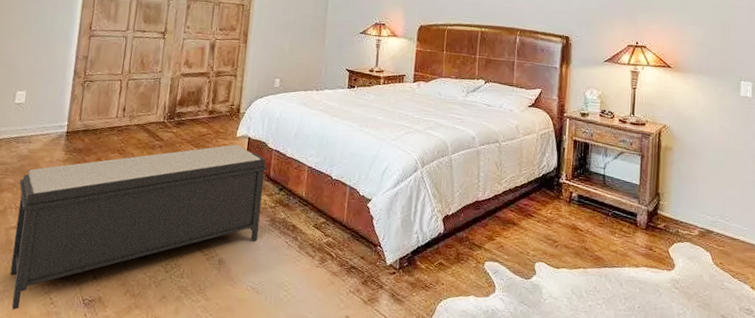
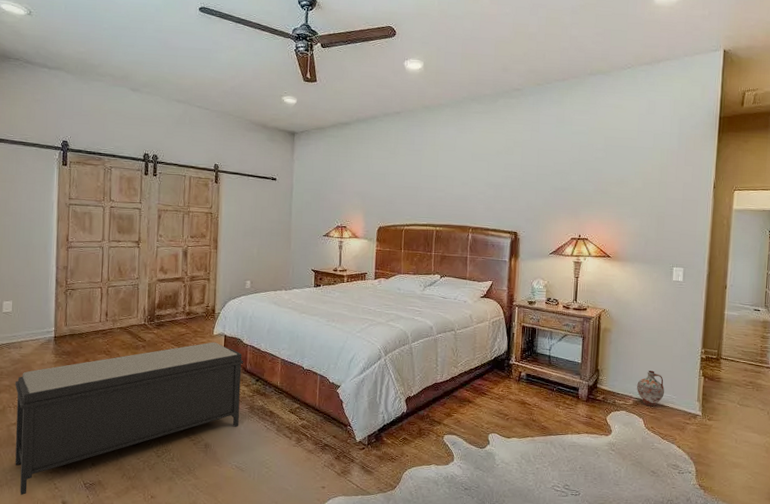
ceramic jug: none [703,196,734,239] -> present [637,370,664,406]

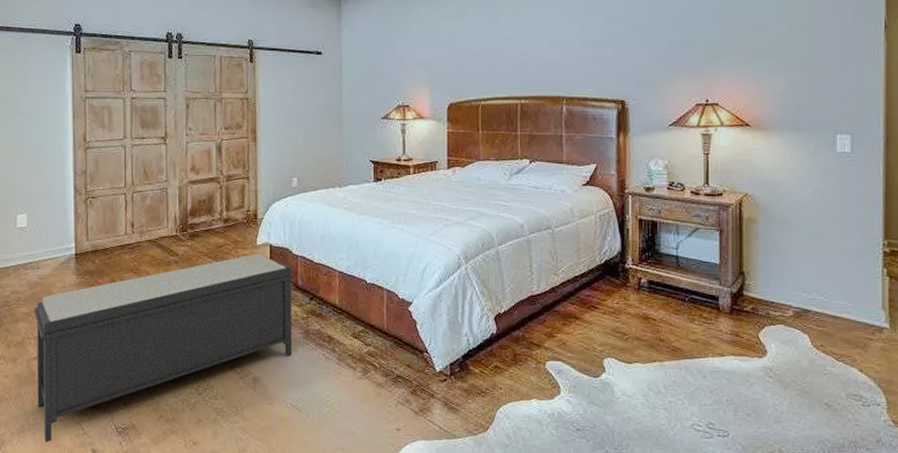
ceramic jug: present [637,370,664,406] -> none [797,270,835,318]

